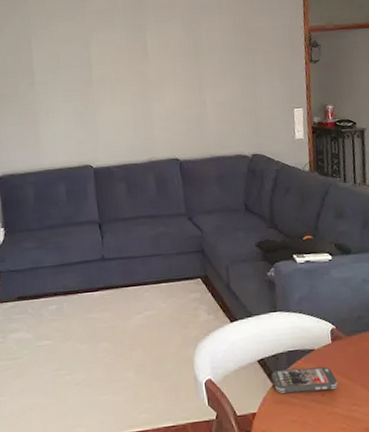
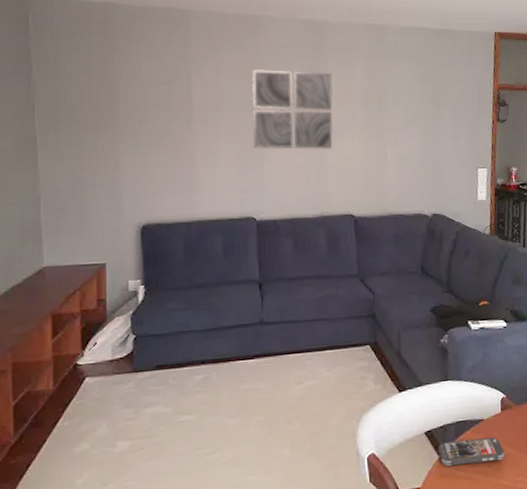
wall art: none [82,30,156,105] -> present [251,69,333,150]

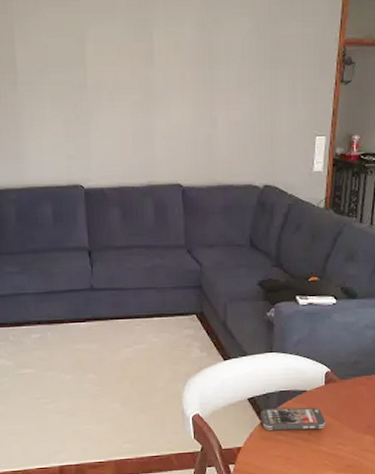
wall art: present [251,69,333,150] -> none [75,25,161,115]

